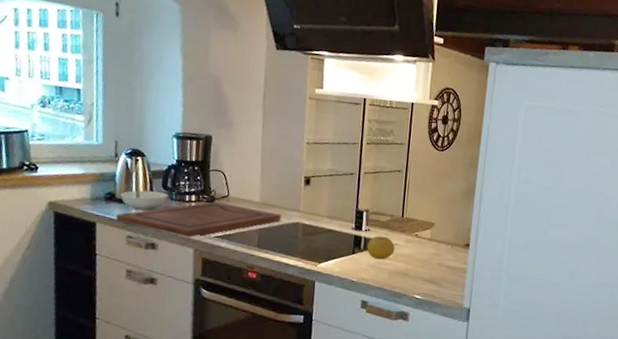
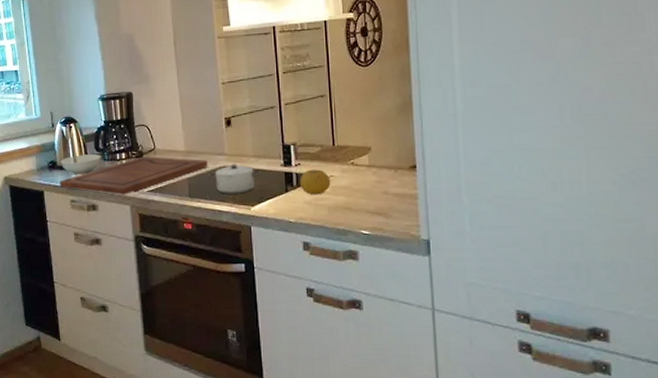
cooking pot: none [279,221,333,250] -> present [208,164,262,194]

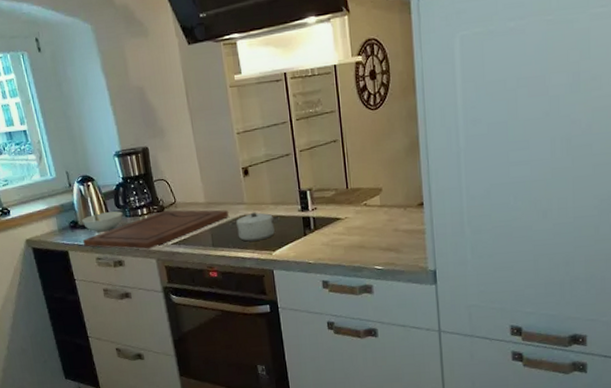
fruit: present [299,169,331,194] -> none [316,212,346,236]

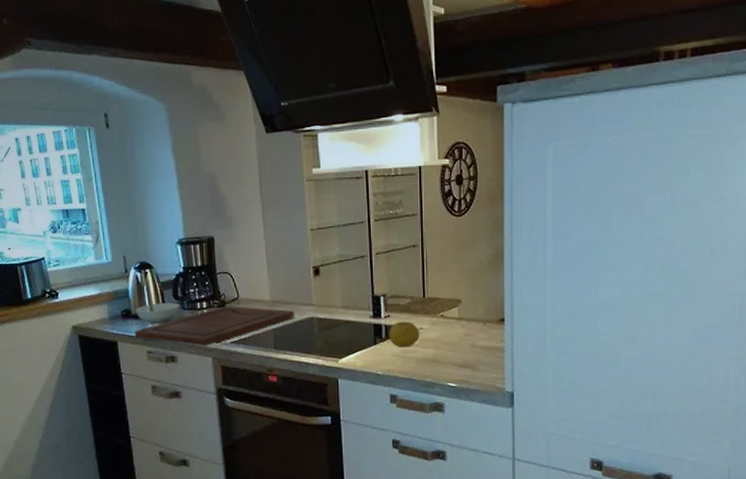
cooking pot: present [229,212,281,242] -> none [294,315,350,346]
fruit: none [316,212,346,236] -> present [388,321,420,346]

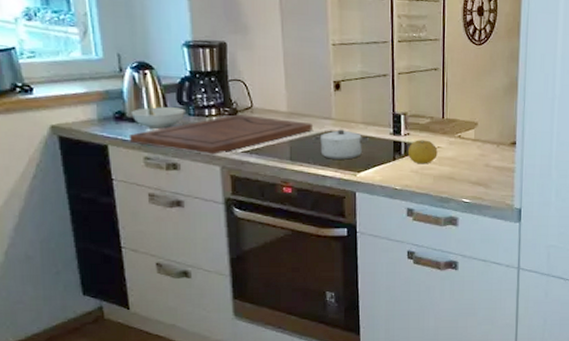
cooking pot: none [294,315,350,346] -> present [312,129,370,160]

